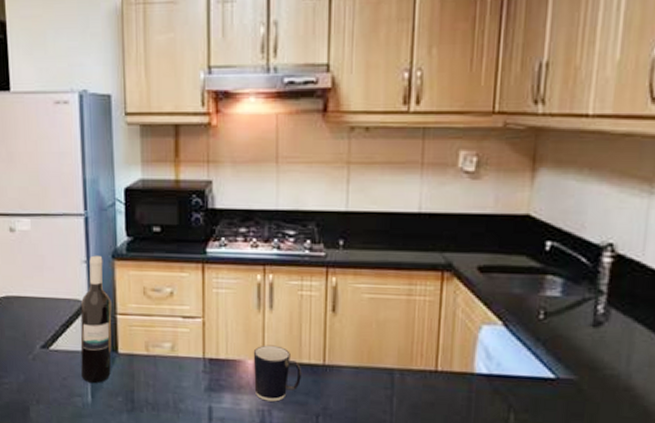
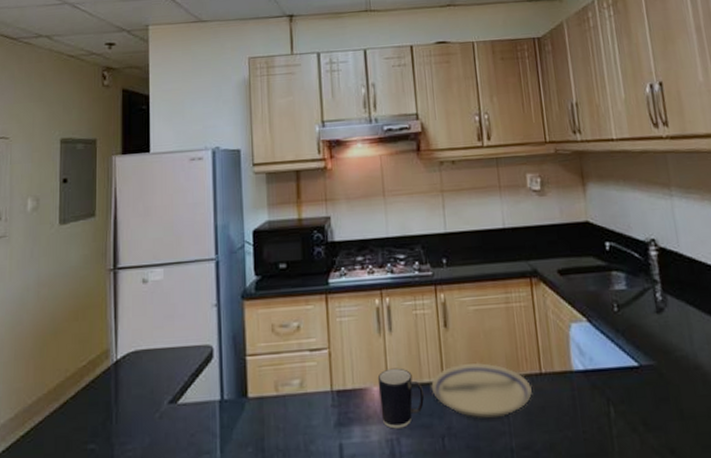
wine bottle: present [80,255,112,383] -> none [209,297,241,435]
plate: none [310,349,423,408] -> present [431,362,532,420]

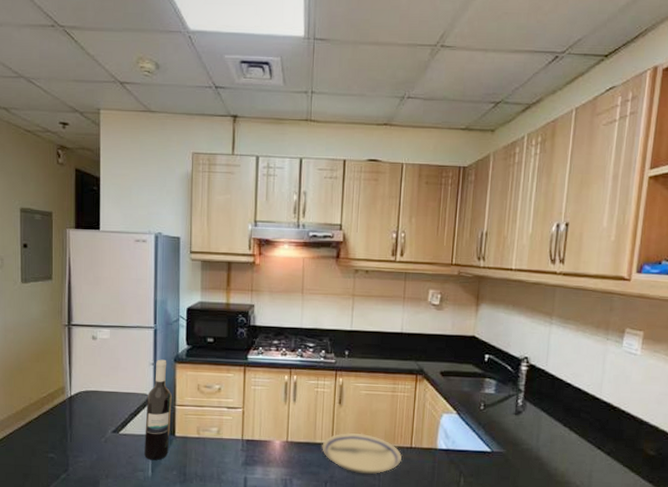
wine bottle: none [209,297,241,435] -> present [144,359,172,460]
mug: present [377,368,424,429] -> none [279,429,315,473]

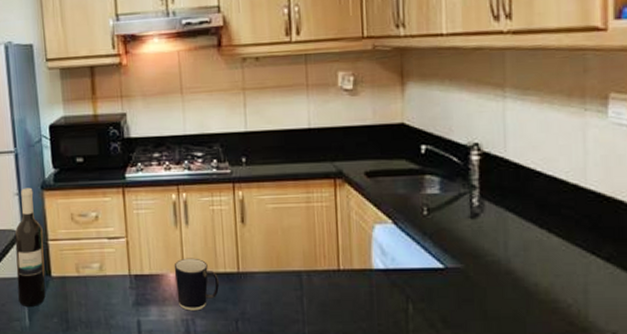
mug: none [279,429,315,473] -> present [173,258,219,311]
plate: present [322,432,402,475] -> none [226,256,328,308]

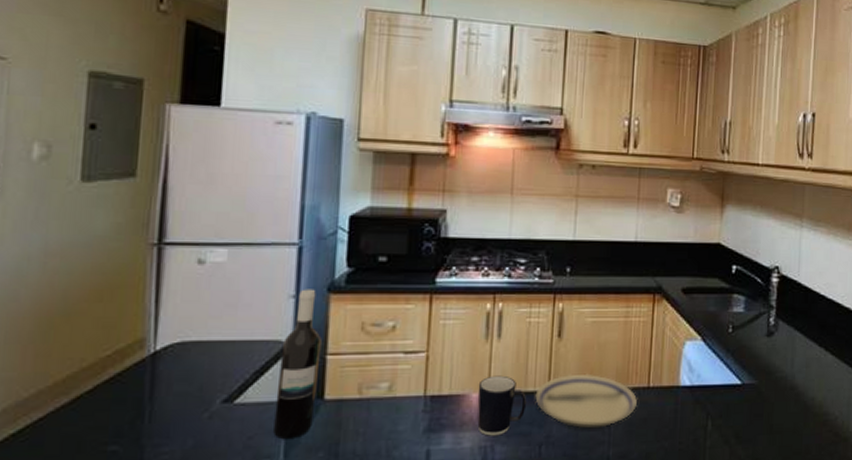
plate: none [226,256,328,308] -> present [535,373,637,429]

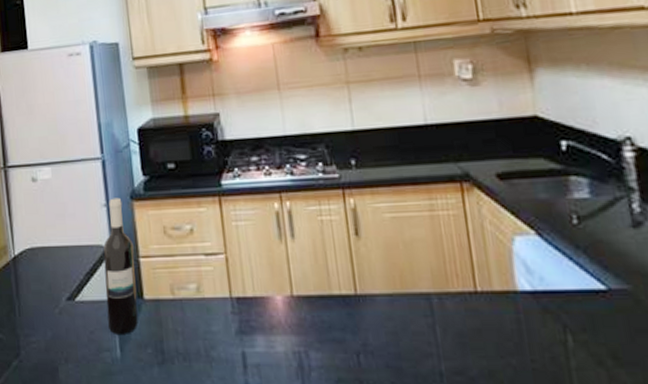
mug: present [477,375,526,436] -> none [280,277,335,341]
plate: present [535,373,637,429] -> none [342,275,465,338]

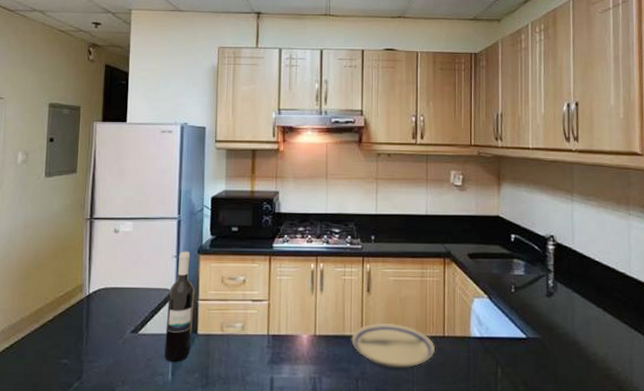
plate: none [342,275,465,338] -> present [351,322,435,369]

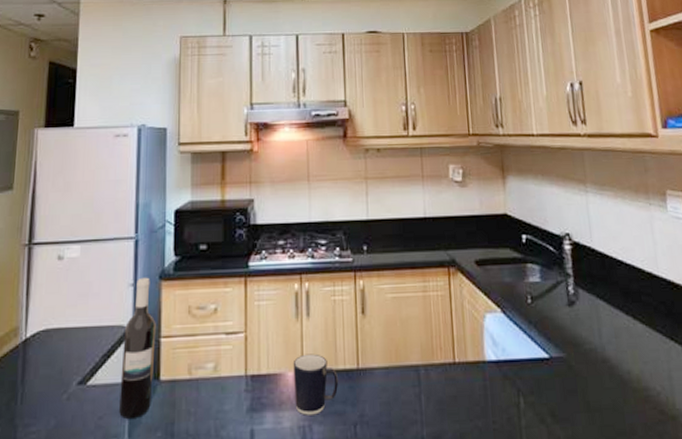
mug: none [307,321,344,370] -> present [293,353,338,415]
plate: present [351,322,435,369] -> none [346,350,445,408]

